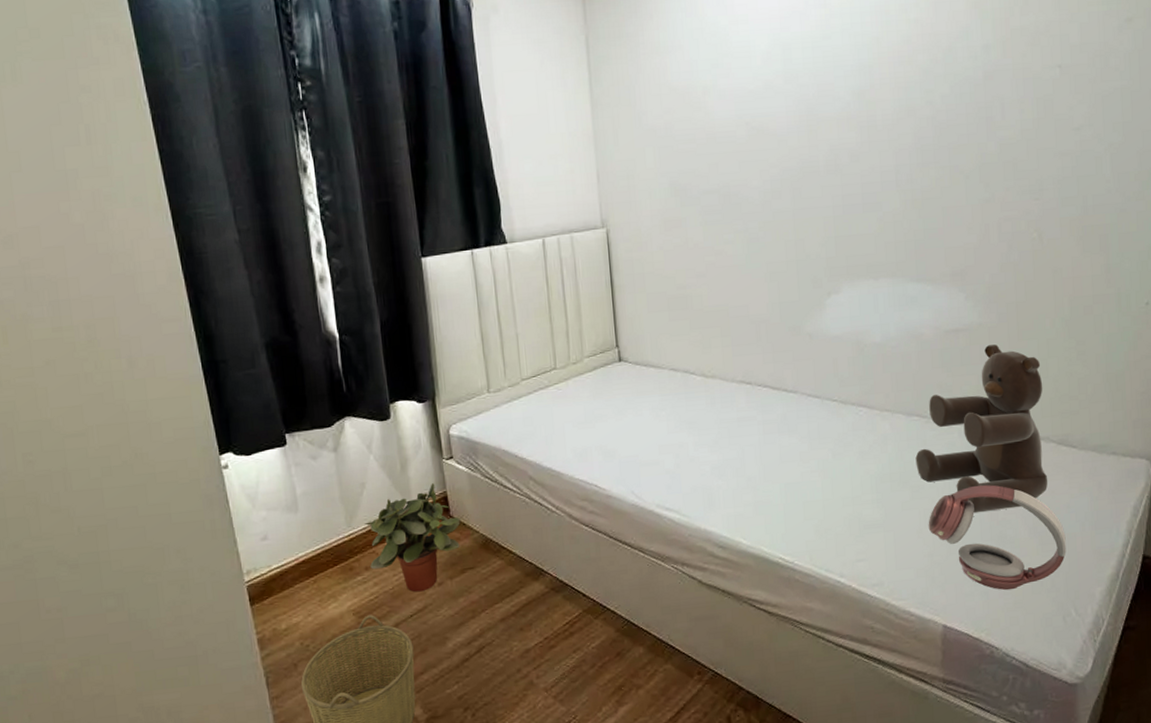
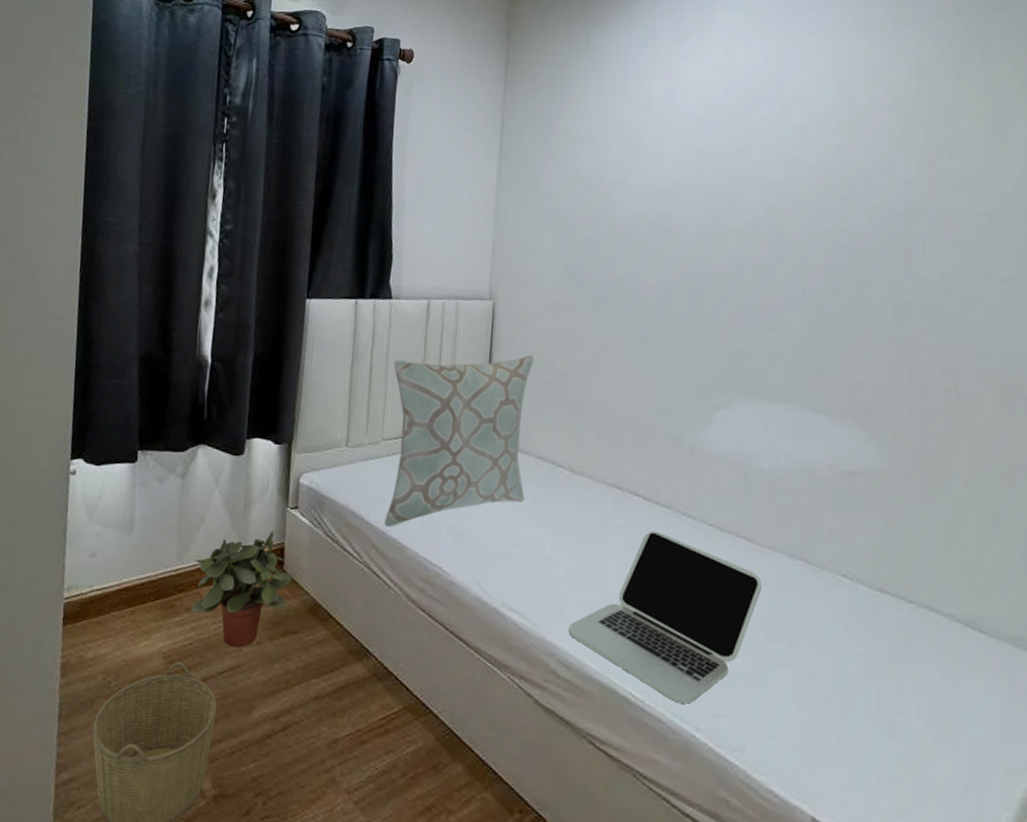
pillow: none [520,274,663,459] -> present [384,355,534,527]
laptop: none [720,415,884,558] -> present [569,531,761,704]
teddy bear: present [915,344,1048,513] -> none [796,496,950,692]
headphones: present [928,484,1067,590] -> none [804,654,968,792]

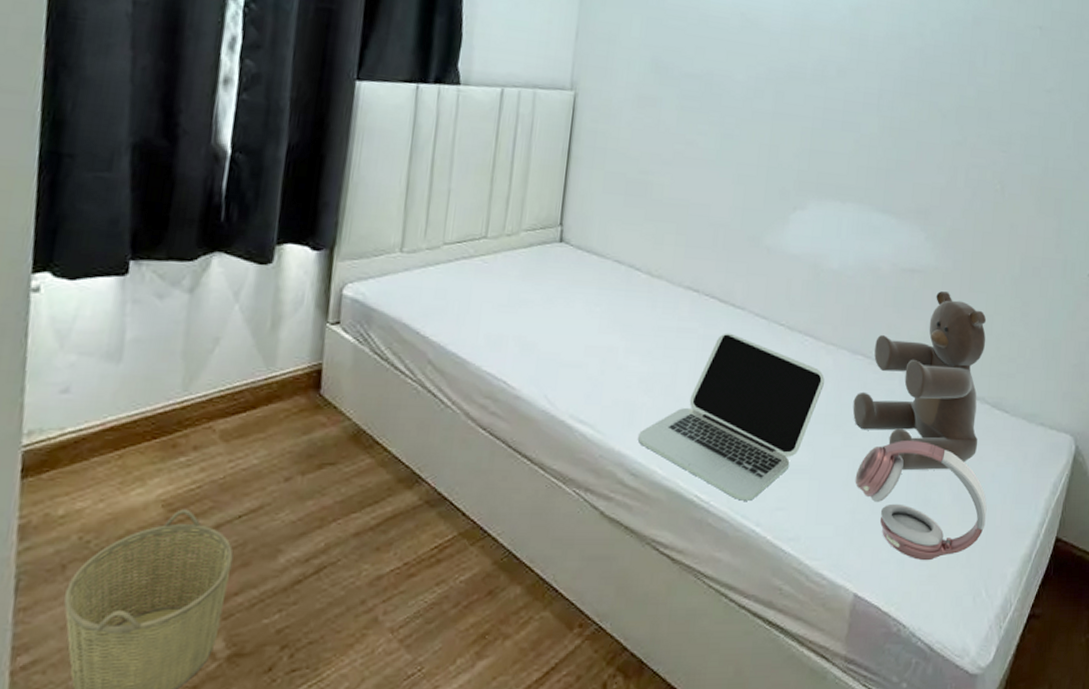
potted plant: present [191,531,293,648] -> none [200,351,332,487]
pillow: present [384,355,534,527] -> none [443,151,616,341]
teddy bear: none [796,496,950,692] -> present [852,291,987,471]
headphones: none [804,654,968,792] -> present [855,439,987,561]

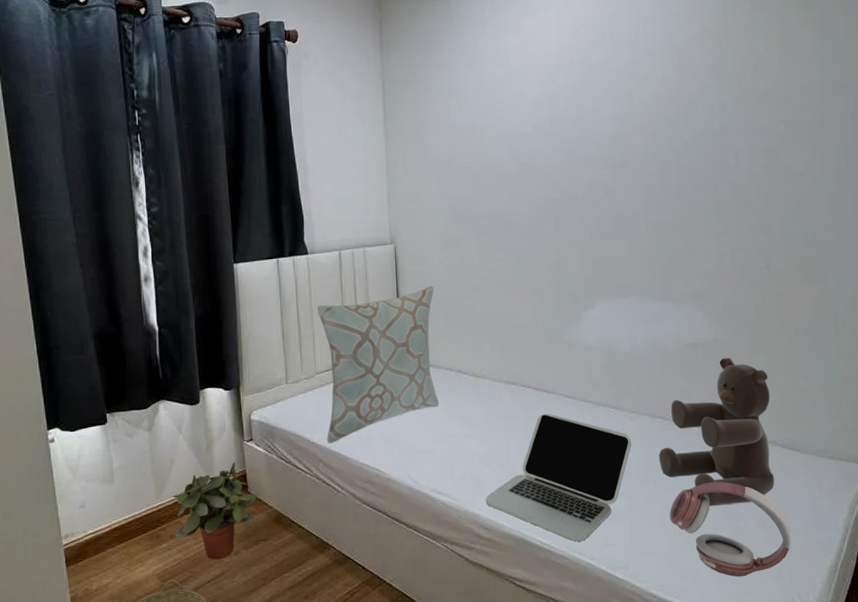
potted plant: none [200,351,332,487] -> present [172,462,257,560]
pillow: none [443,151,616,341] -> present [318,286,439,444]

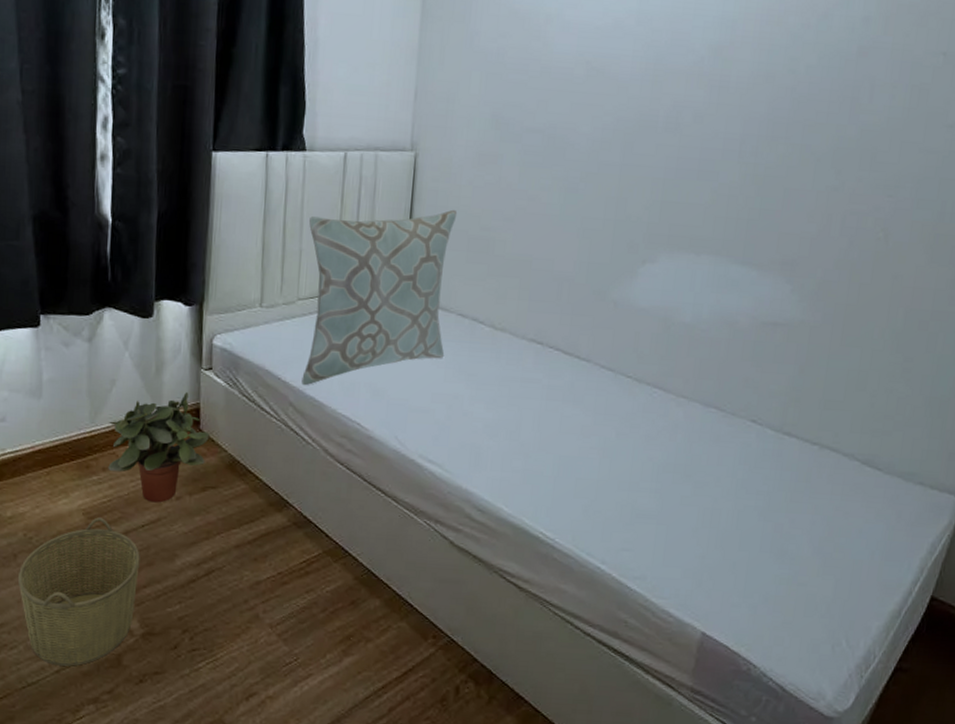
laptop: present [486,413,631,542] -> none [485,383,674,541]
teddy bear: present [659,358,775,507] -> none [704,345,860,524]
headphones: present [669,481,791,577] -> none [705,492,852,608]

